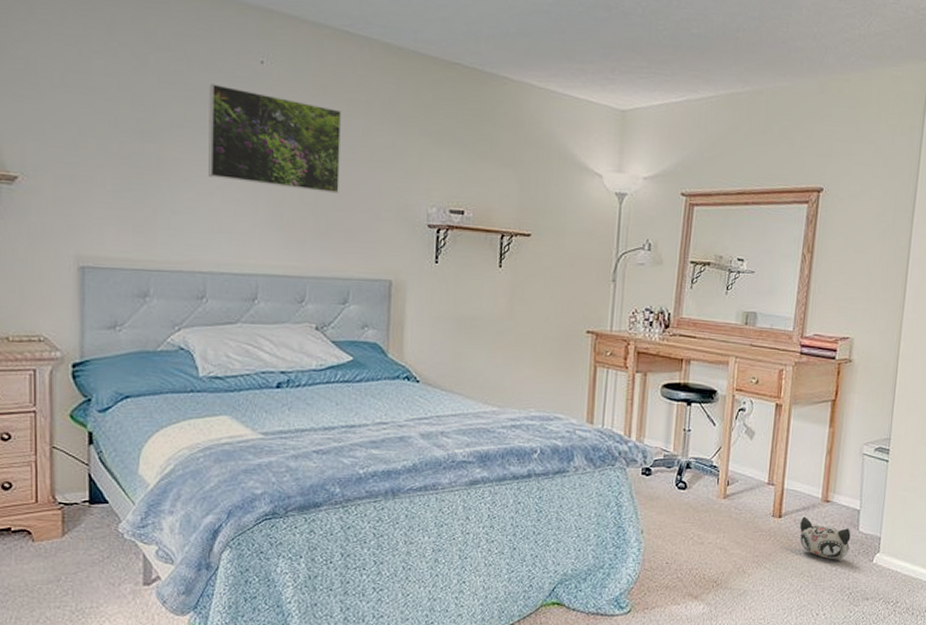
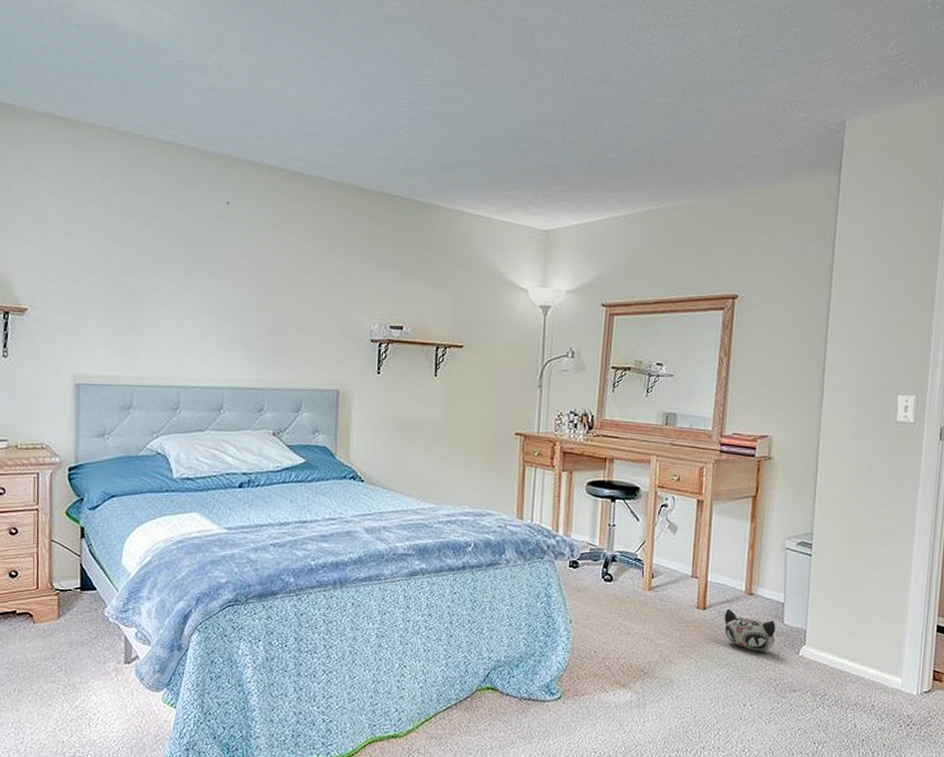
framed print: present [209,84,342,194] -> none [183,224,296,315]

